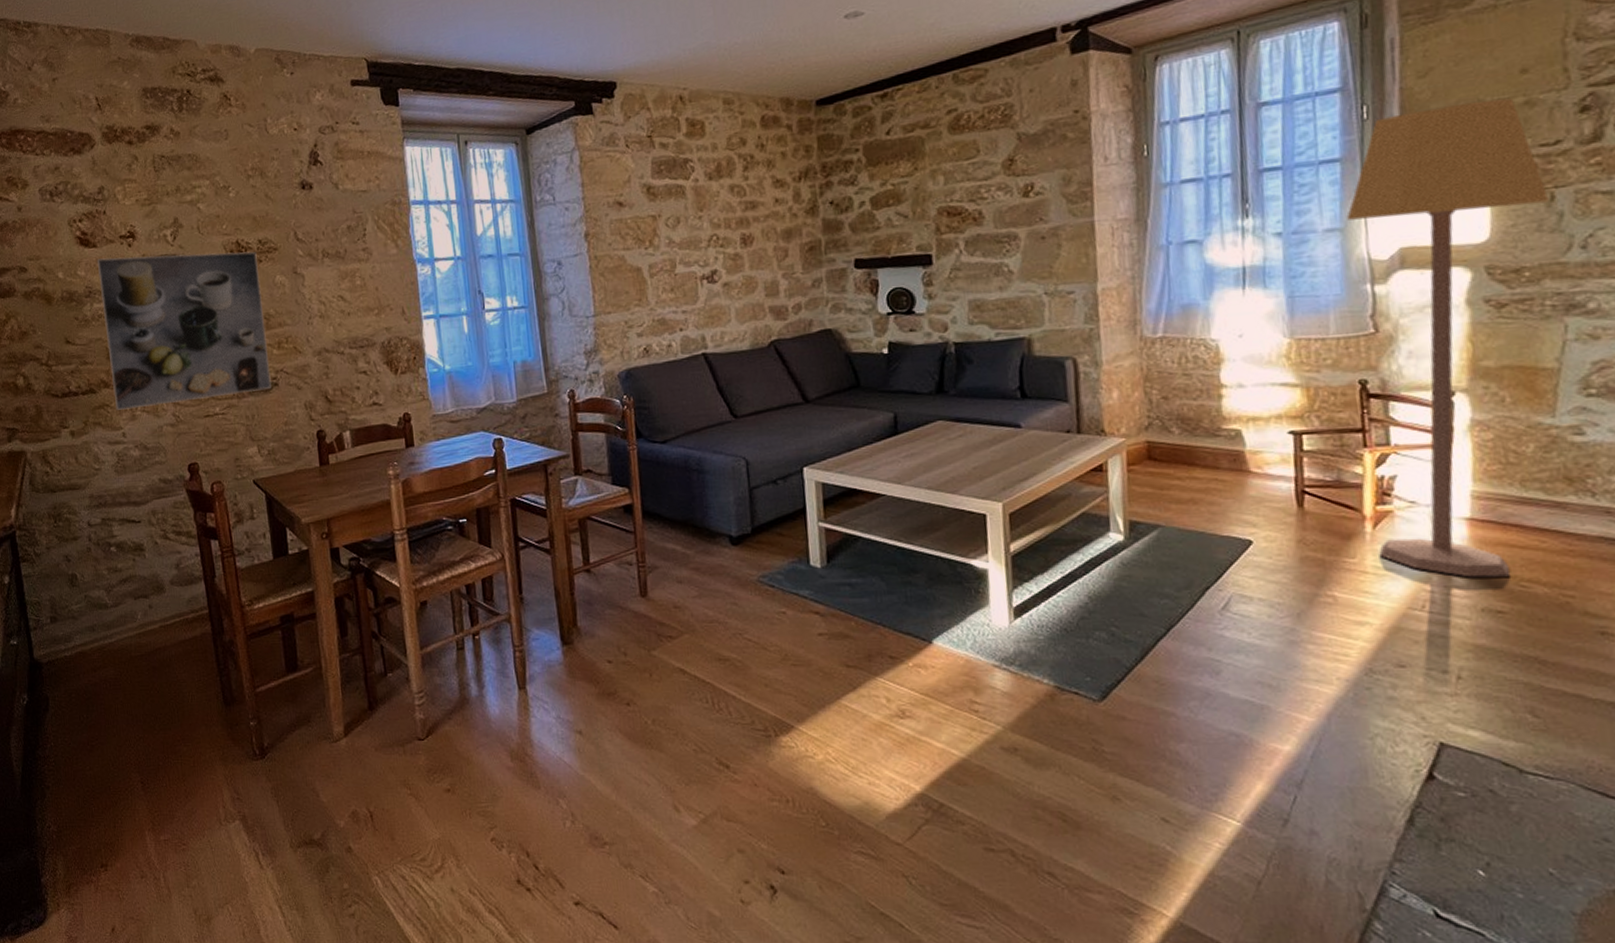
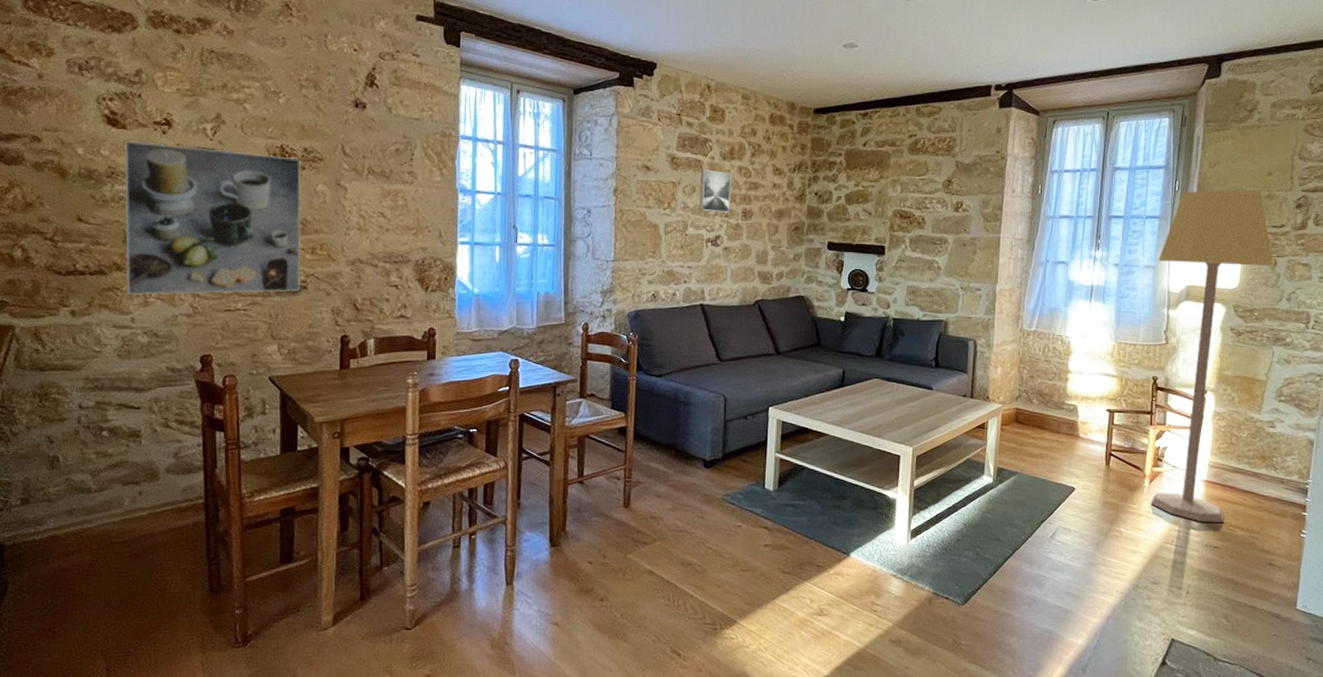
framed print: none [684,194,725,244] -> present [699,169,731,212]

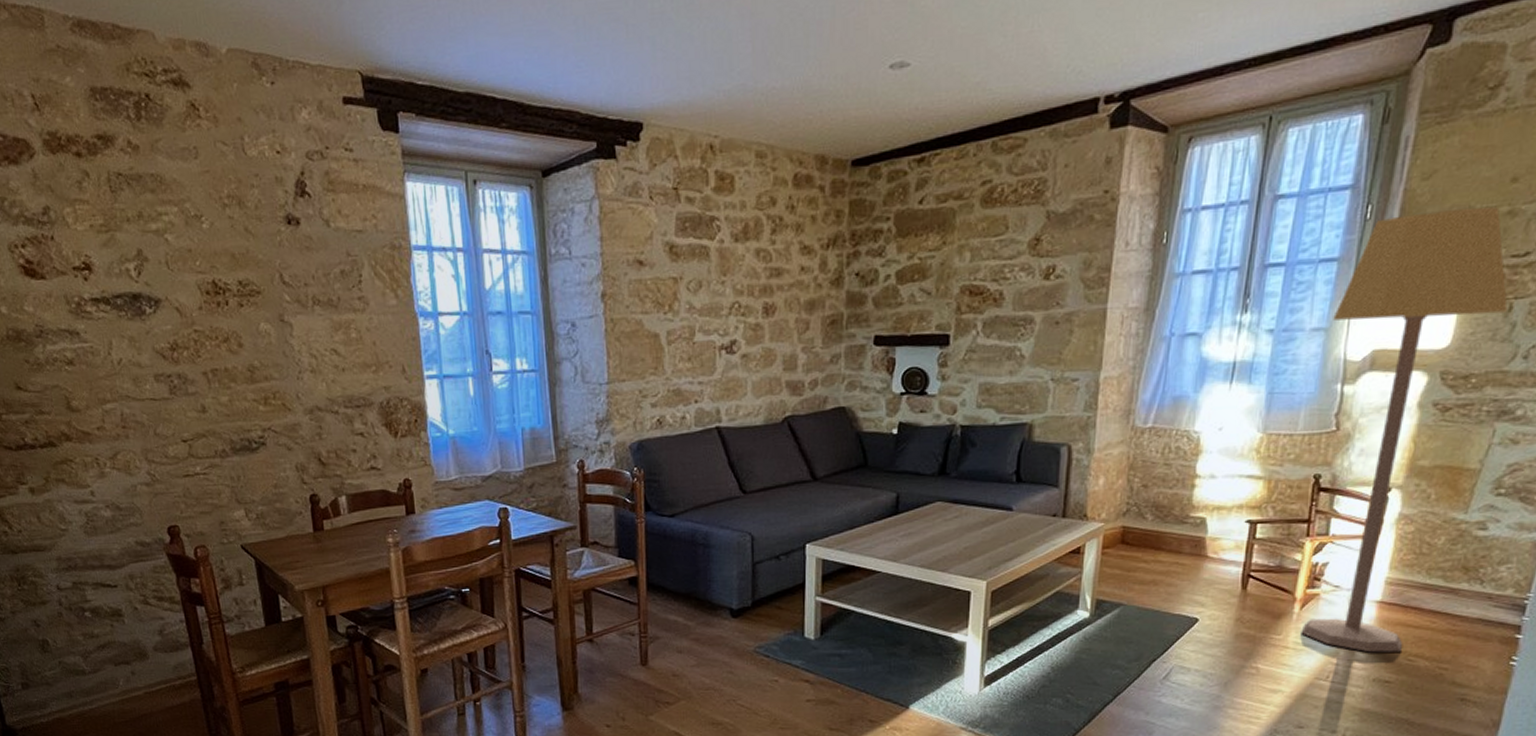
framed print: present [124,141,301,295] -> none [46,292,258,466]
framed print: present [699,169,731,212] -> none [707,257,747,311]

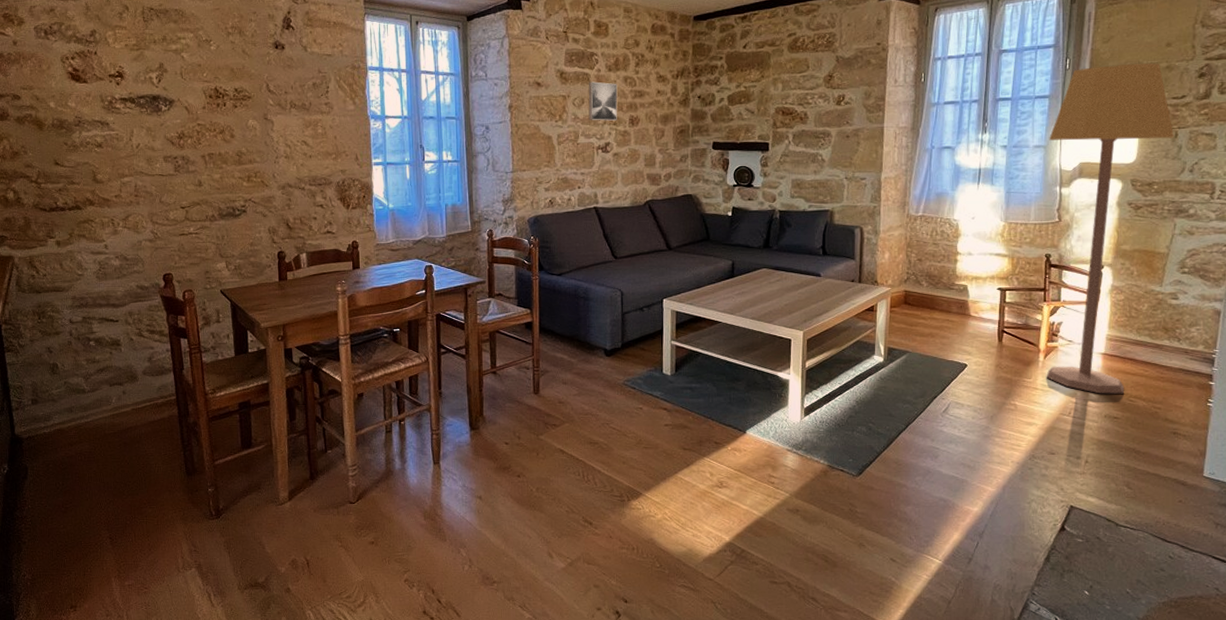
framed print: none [707,257,747,311] -> present [588,81,618,121]

